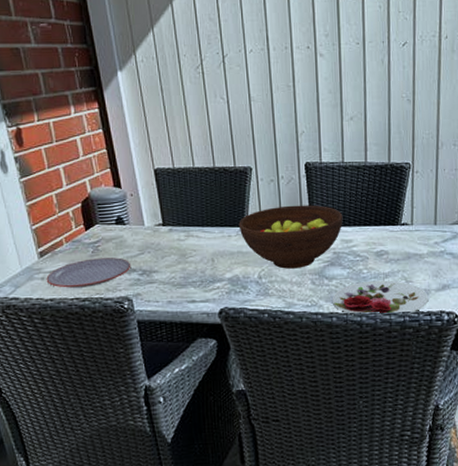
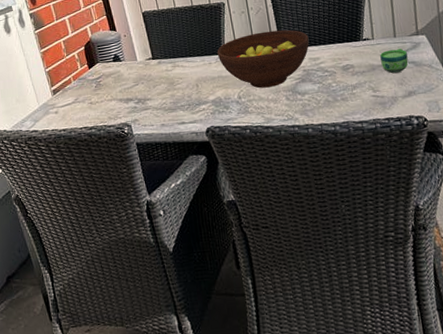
plate: present [46,257,131,288] -> none [59,90,129,119]
plate: present [332,280,429,315] -> none [306,91,397,126]
cup: none [417,236,446,264] -> present [380,48,408,74]

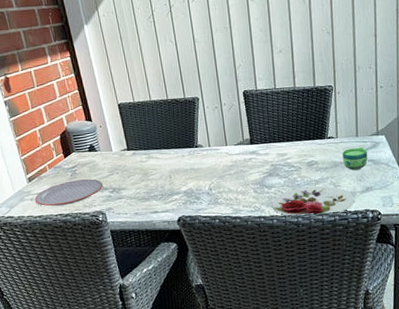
plate: none [59,90,129,119] -> present [34,179,103,206]
fruit bowl: present [217,29,310,89] -> none [190,126,278,181]
plate: none [306,91,397,126] -> present [272,185,355,217]

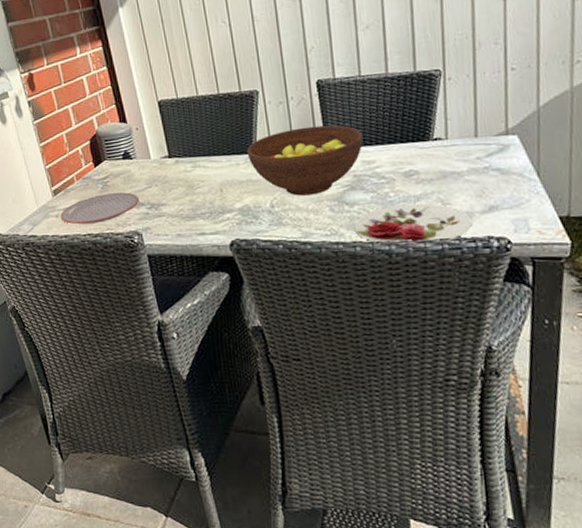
fruit bowl: none [190,126,278,181] -> present [246,125,363,196]
cup: present [342,146,368,170] -> none [454,150,492,183]

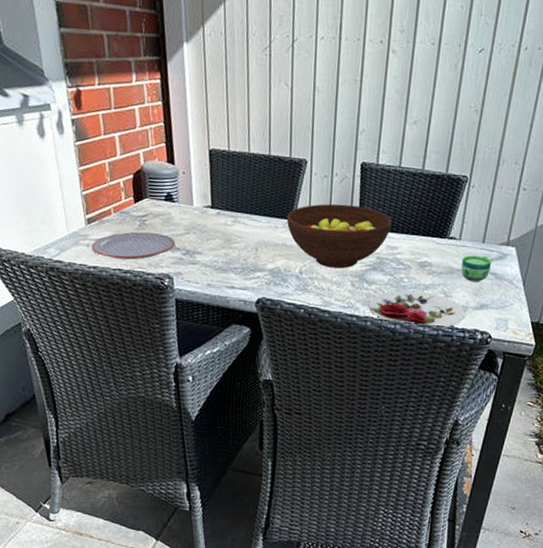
cup: none [454,150,492,183] -> present [461,255,491,282]

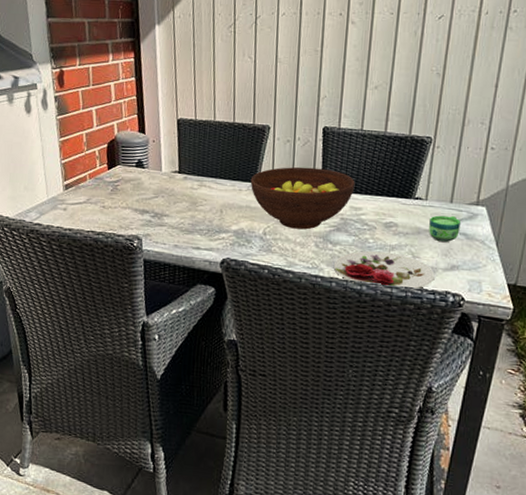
plate: present [91,231,176,260] -> none [67,196,145,223]

